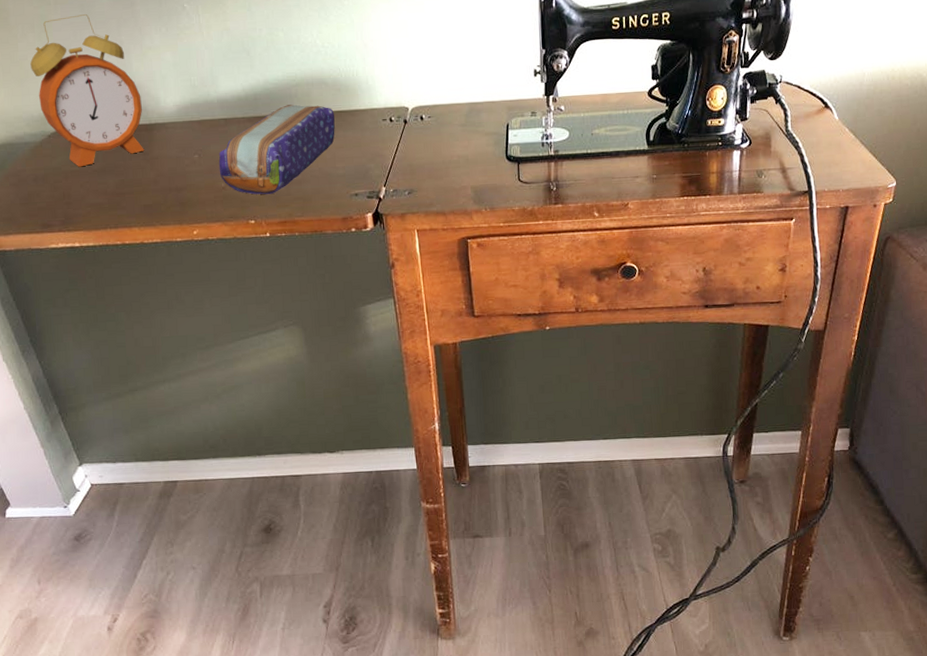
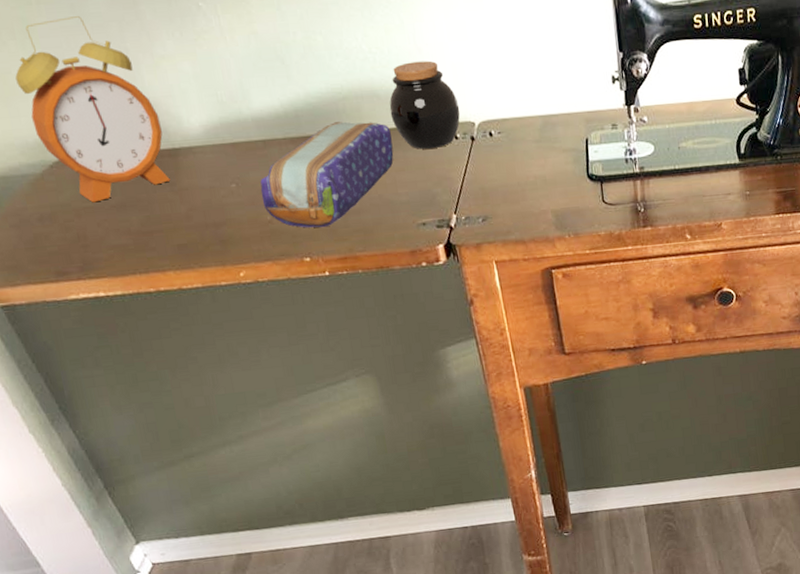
jar: none [335,54,396,130] -> present [389,60,460,150]

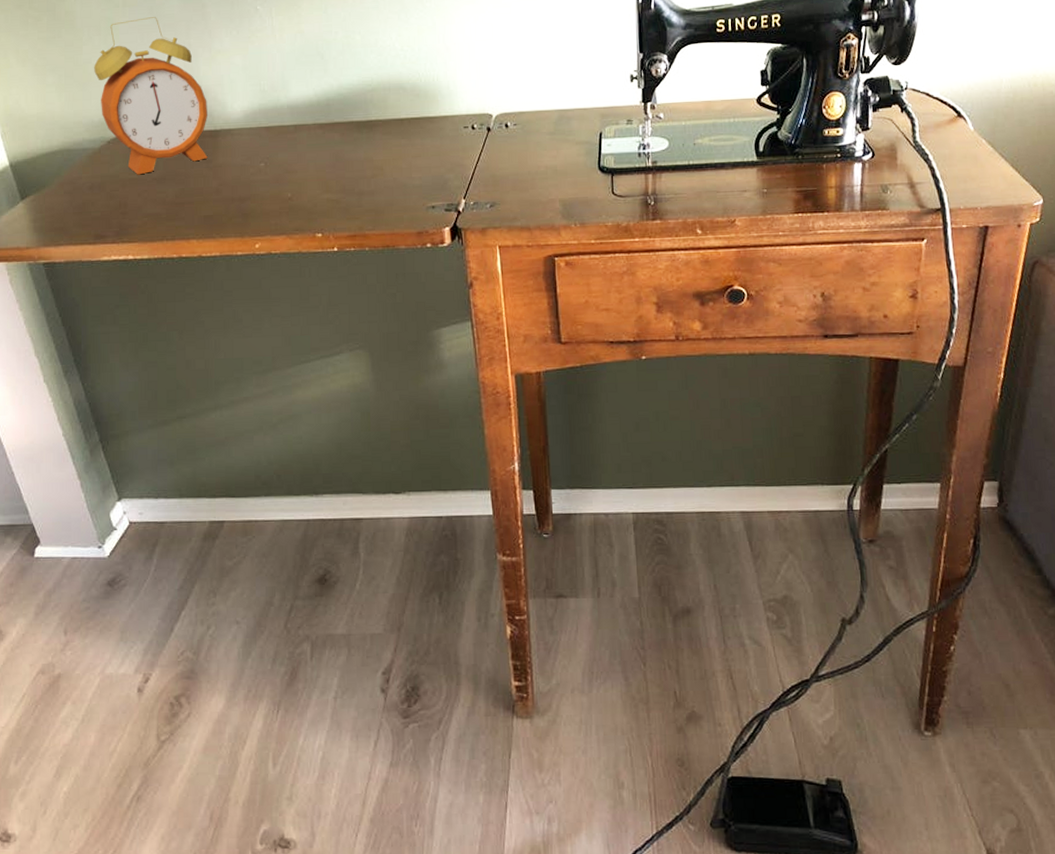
pencil case: present [260,121,394,228] -> none [286,110,412,206]
jar: present [389,60,460,150] -> none [413,58,480,138]

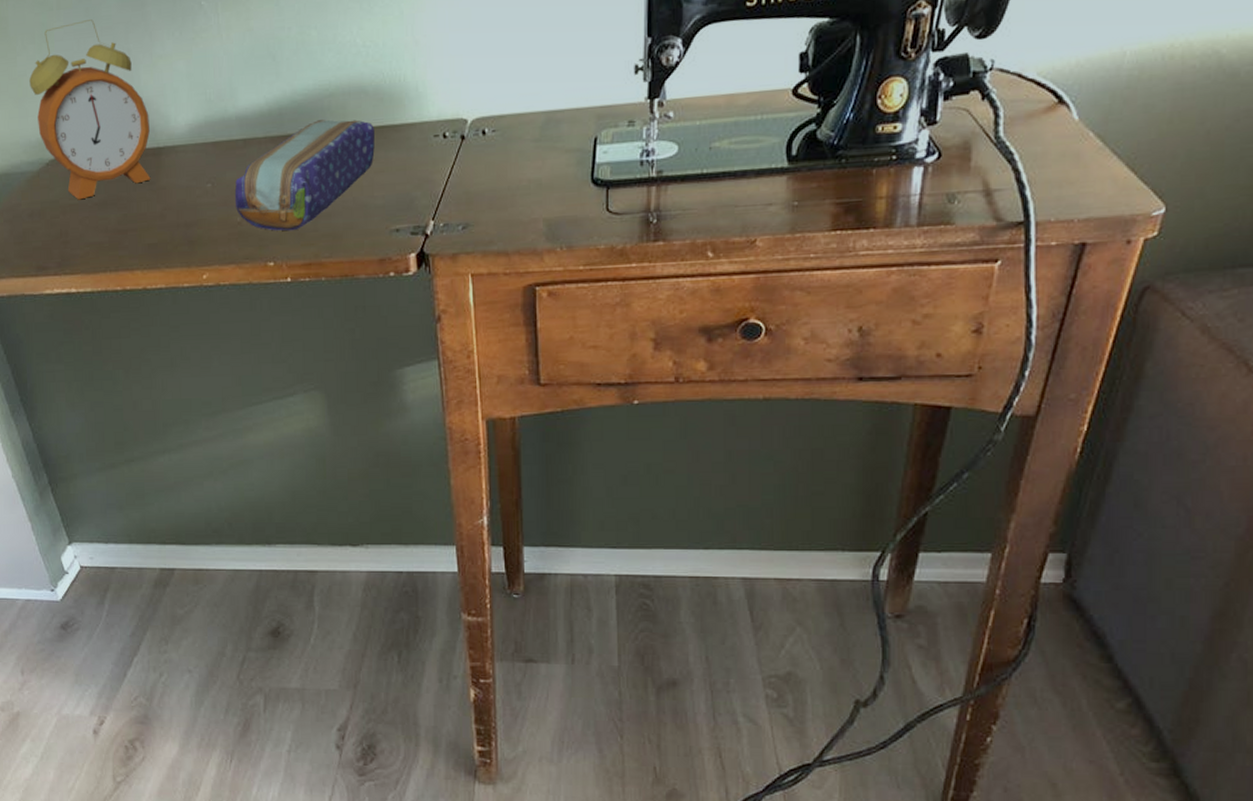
pencil case: none [286,110,412,206] -> present [234,119,375,231]

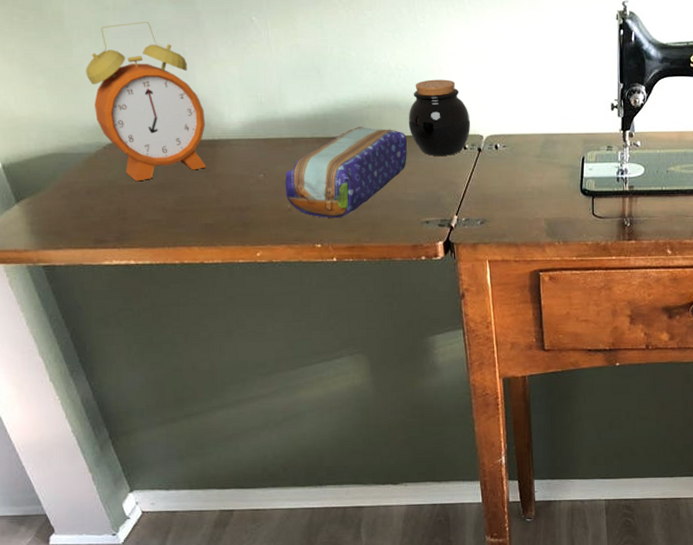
jar: none [376,53,453,149] -> present [408,79,471,157]

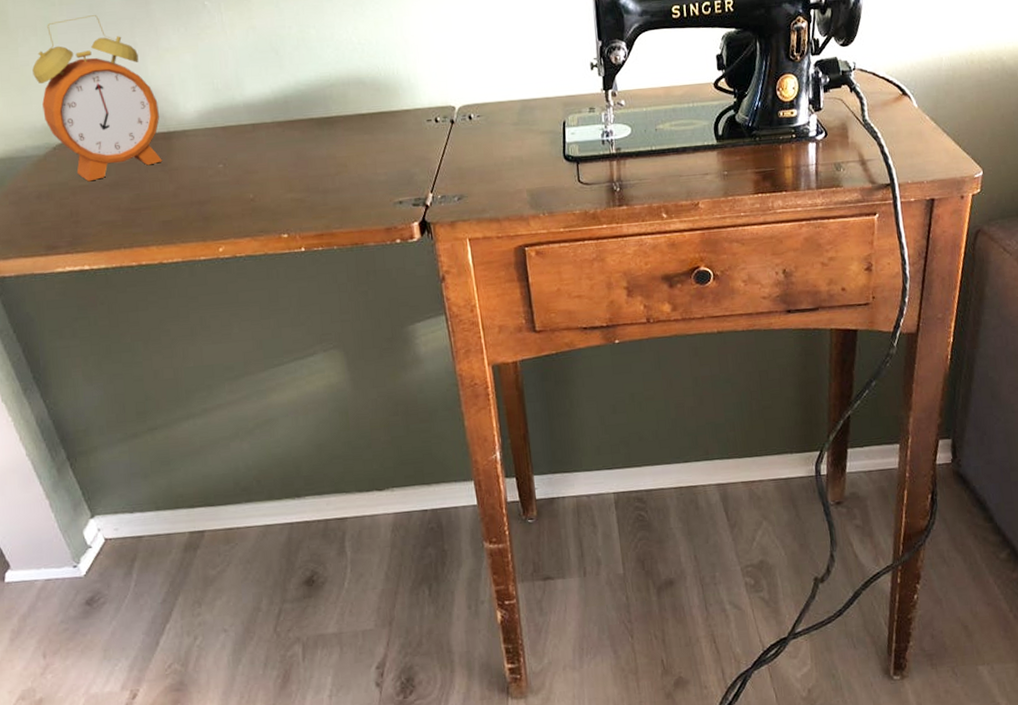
pencil case: present [285,127,407,219] -> none [246,106,375,206]
jar: present [408,79,471,157] -> none [374,50,442,132]

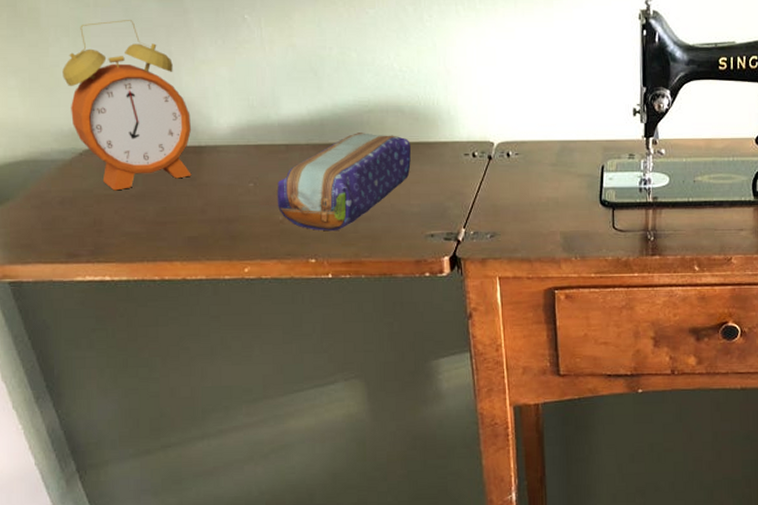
pencil case: none [246,106,375,206] -> present [277,133,411,232]

